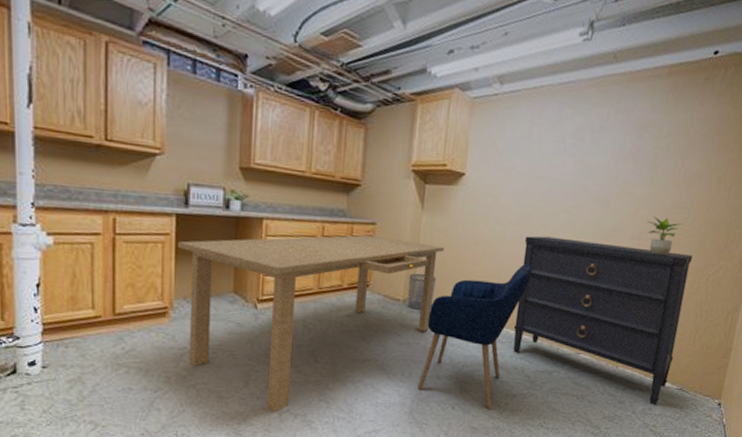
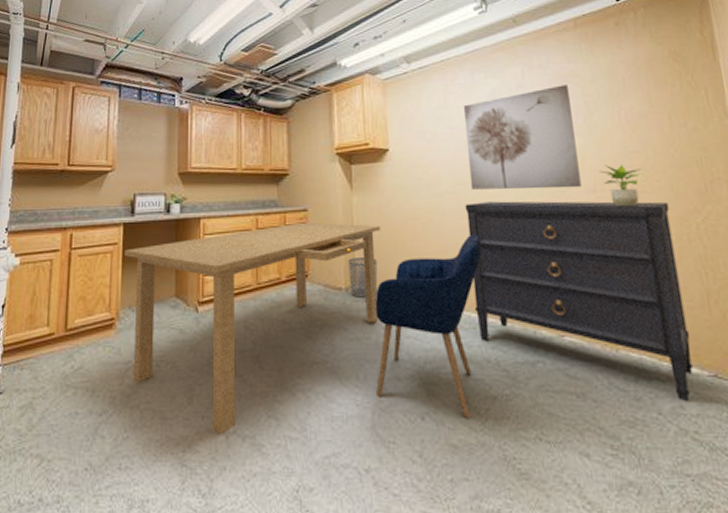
wall art: none [534,133,645,234] -> present [463,85,582,190]

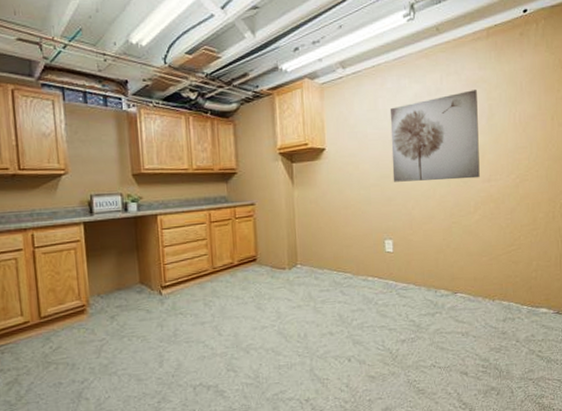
dining table: present [125,222,381,435] -> none [88,214,318,388]
waste bin: present [348,258,378,298] -> none [290,242,316,275]
chair: present [375,233,482,420] -> none [313,218,399,358]
dresser: present [464,201,694,402] -> none [387,188,545,332]
potted plant: present [599,165,643,207] -> none [494,158,527,193]

